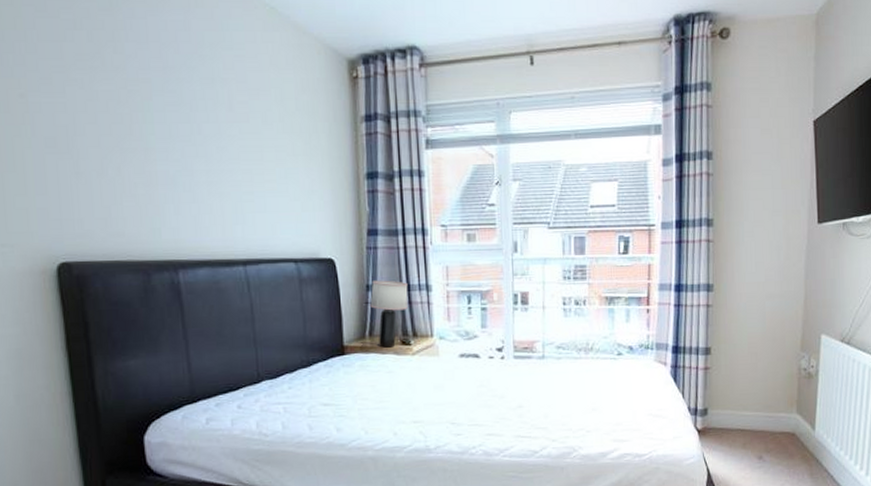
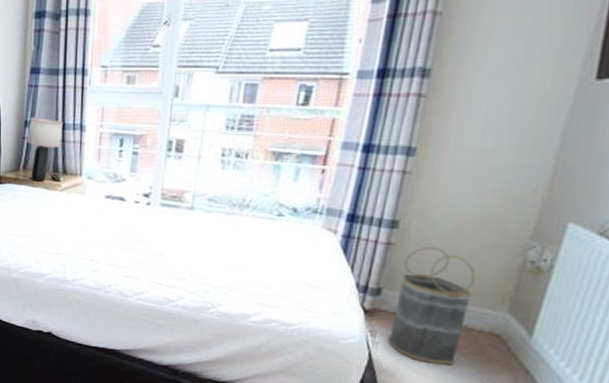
basket: none [718,366,772,468] -> present [387,246,476,365]

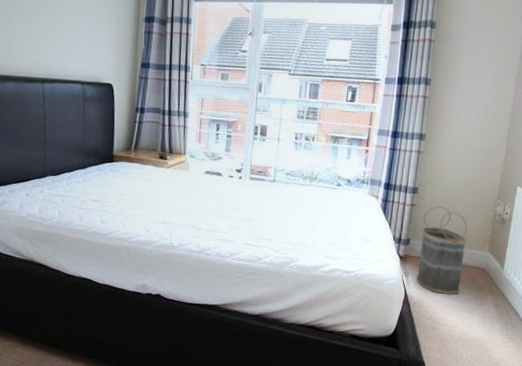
table lamp: present [26,117,63,183] -> none [137,104,169,161]

